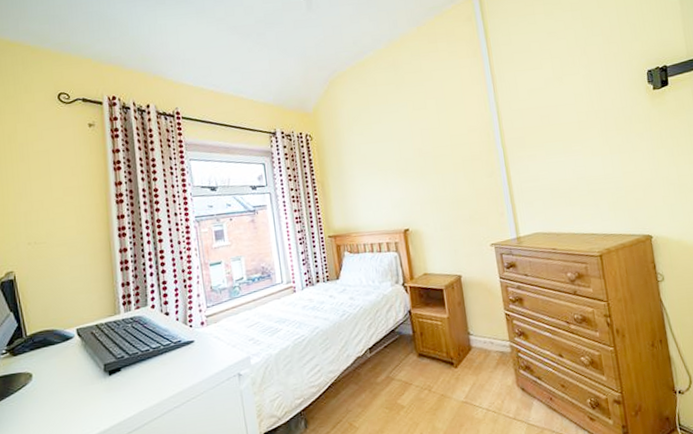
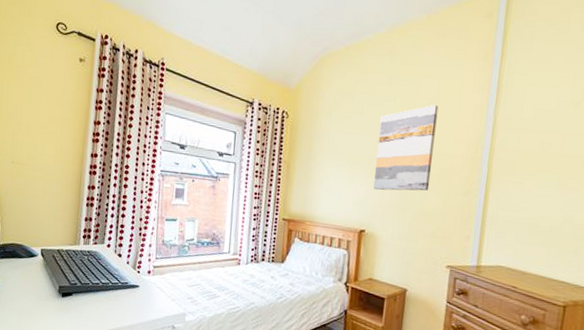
wall art: none [398,102,457,190] -> present [373,104,439,191]

